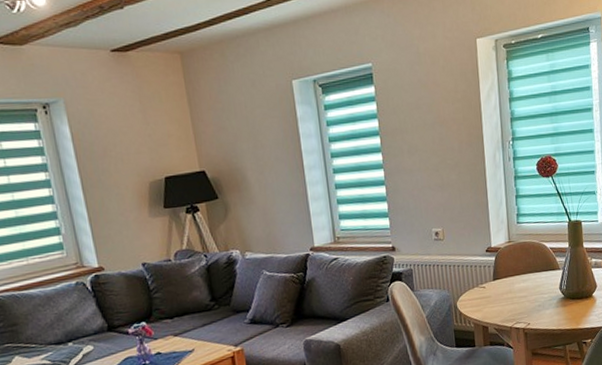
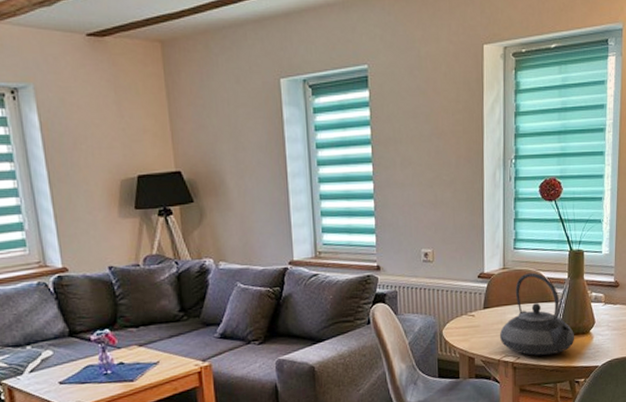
teapot: none [509,244,580,321] -> present [499,272,575,356]

